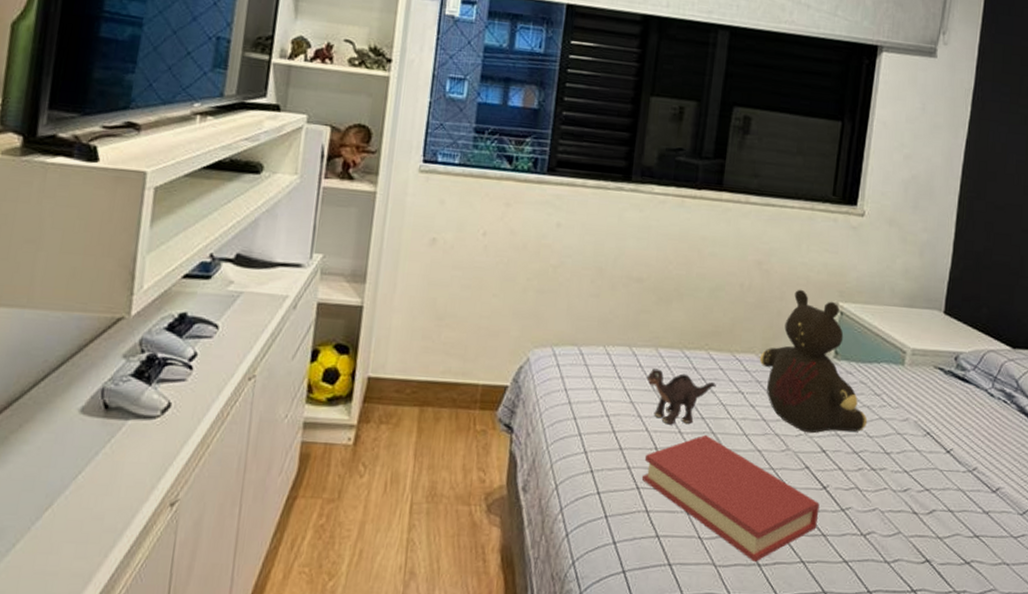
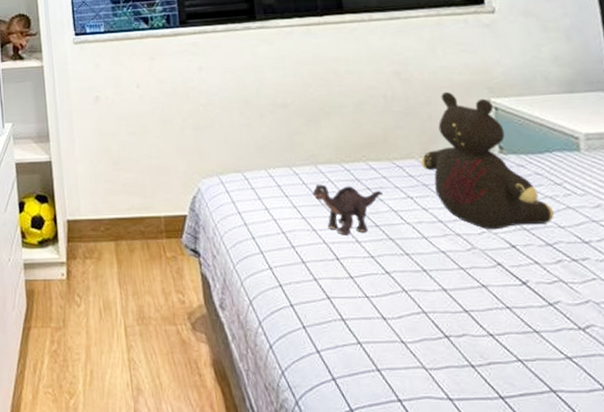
hardback book: present [642,434,820,562] -> none [328,241,526,363]

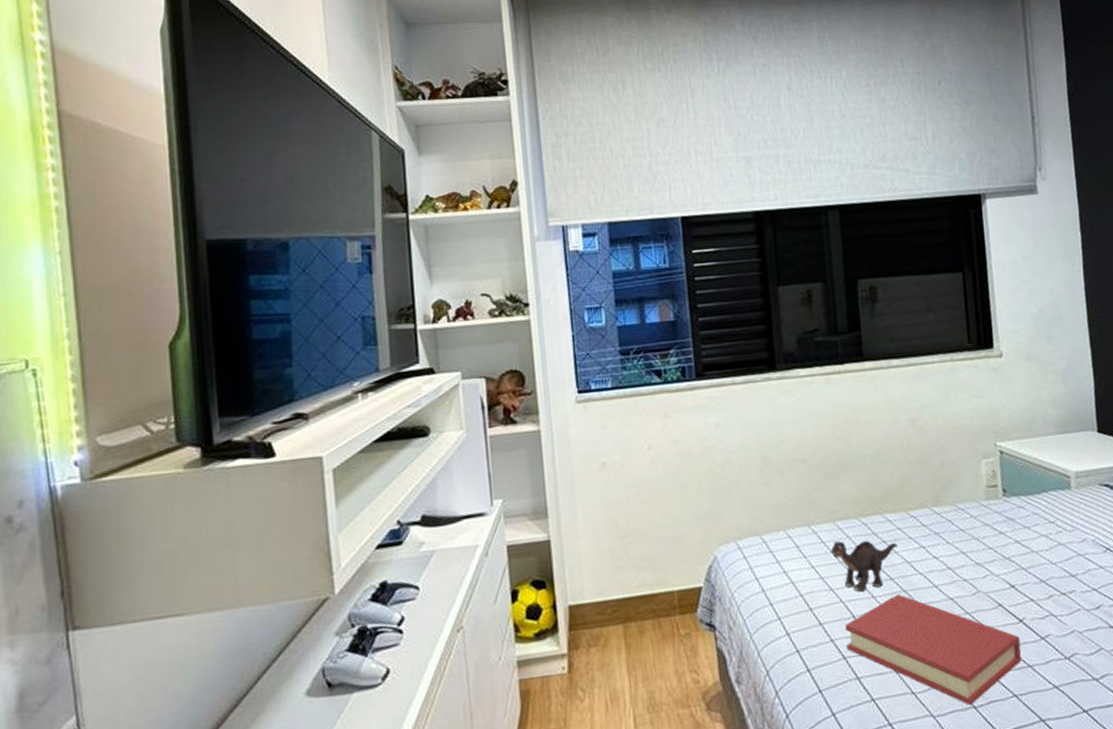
hardback book: none [328,241,526,363] -> present [844,594,1022,705]
teddy bear: present [420,91,555,230] -> none [932,437,1048,573]

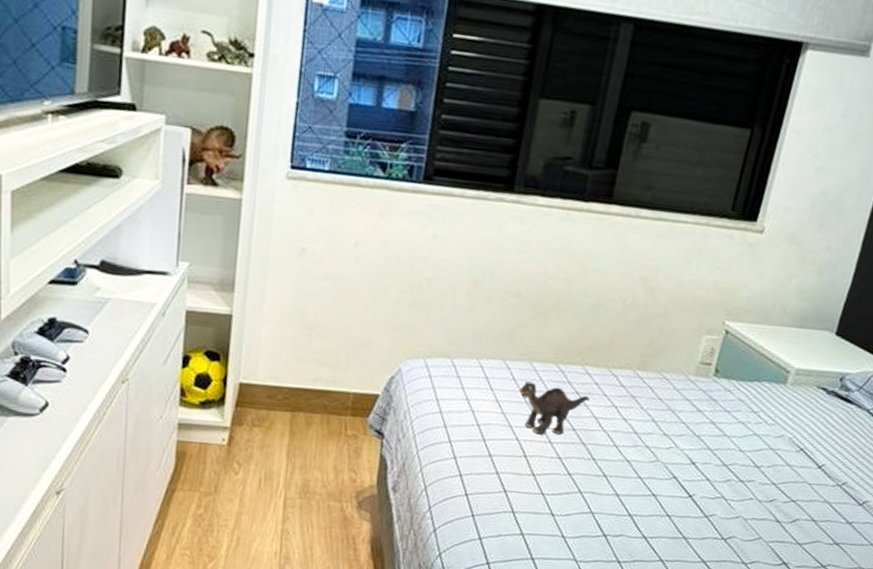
hardback book: present [844,594,1022,705] -> none [510,444,684,559]

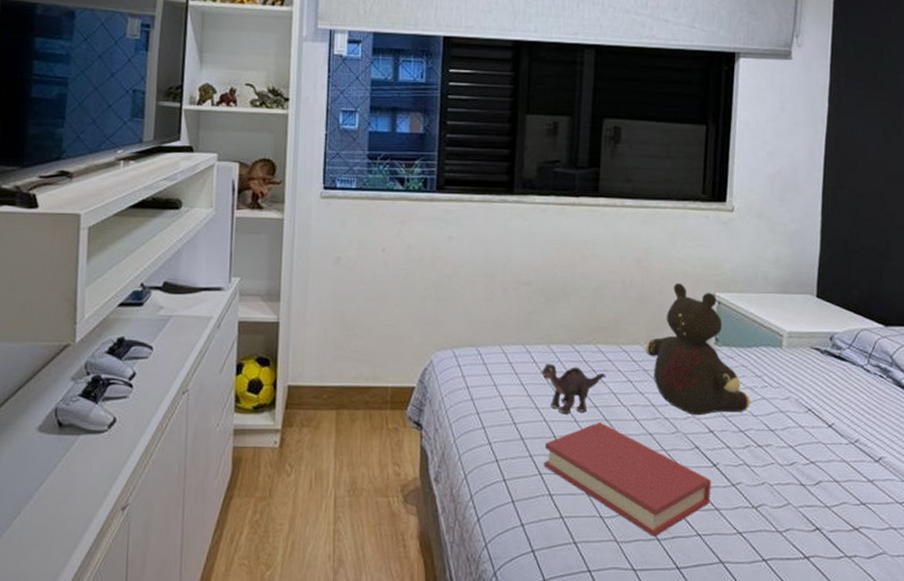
hardback book: none [510,444,684,559] -> present [544,421,711,537]
teddy bear: none [636,307,742,447] -> present [645,282,751,416]

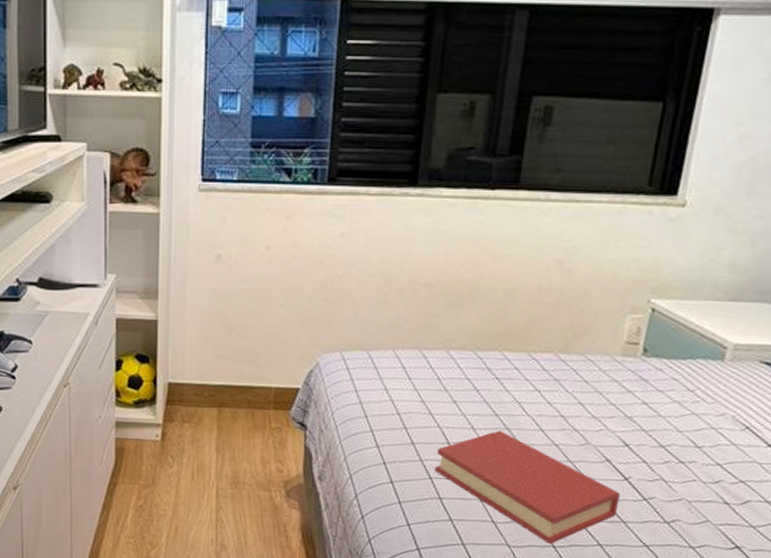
dinosaur toy: present [542,363,606,415] -> none [438,369,511,422]
teddy bear: present [645,282,751,416] -> none [558,287,678,429]

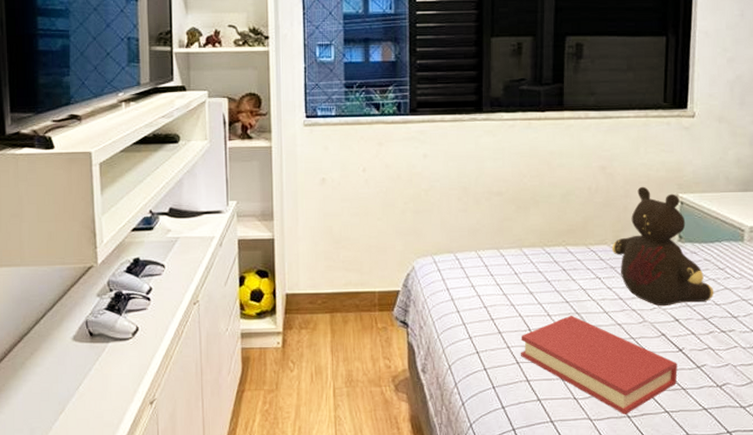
teddy bear: none [558,287,678,429] -> present [611,186,714,307]

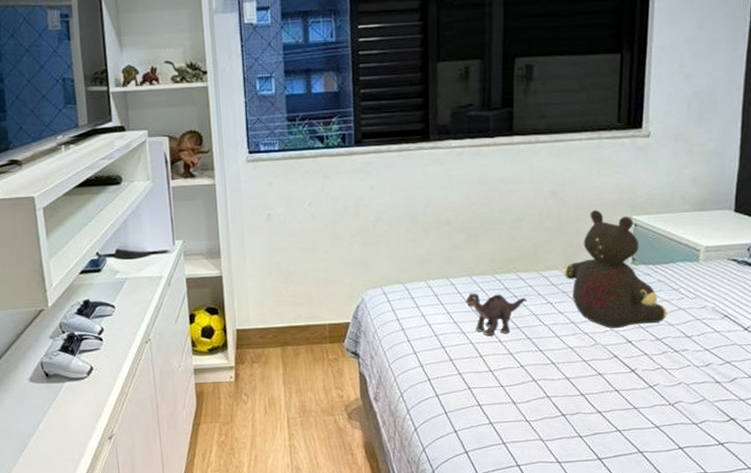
dinosaur toy: none [516,265,576,310] -> present [466,293,527,336]
hardback book: present [521,315,678,414] -> none [472,340,630,434]

